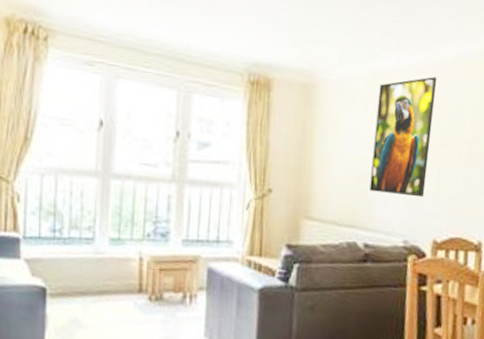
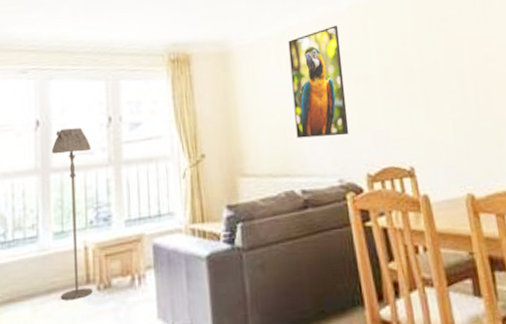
floor lamp: none [112,135,155,305] -> present [51,127,93,301]

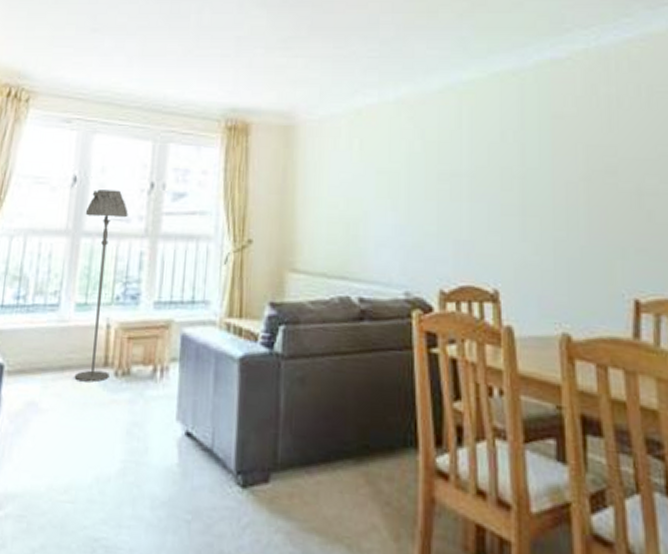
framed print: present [288,25,349,138] -> none [361,109,426,241]

